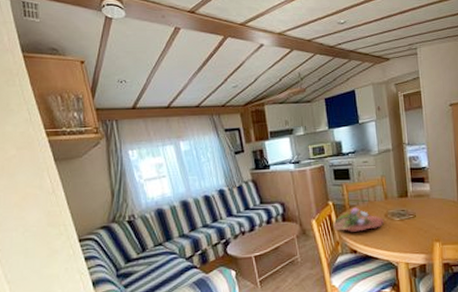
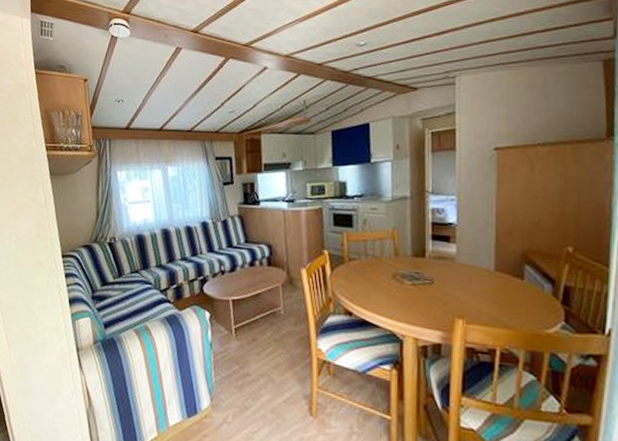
potted flower: present [333,207,384,232] -> none [326,261,390,291]

